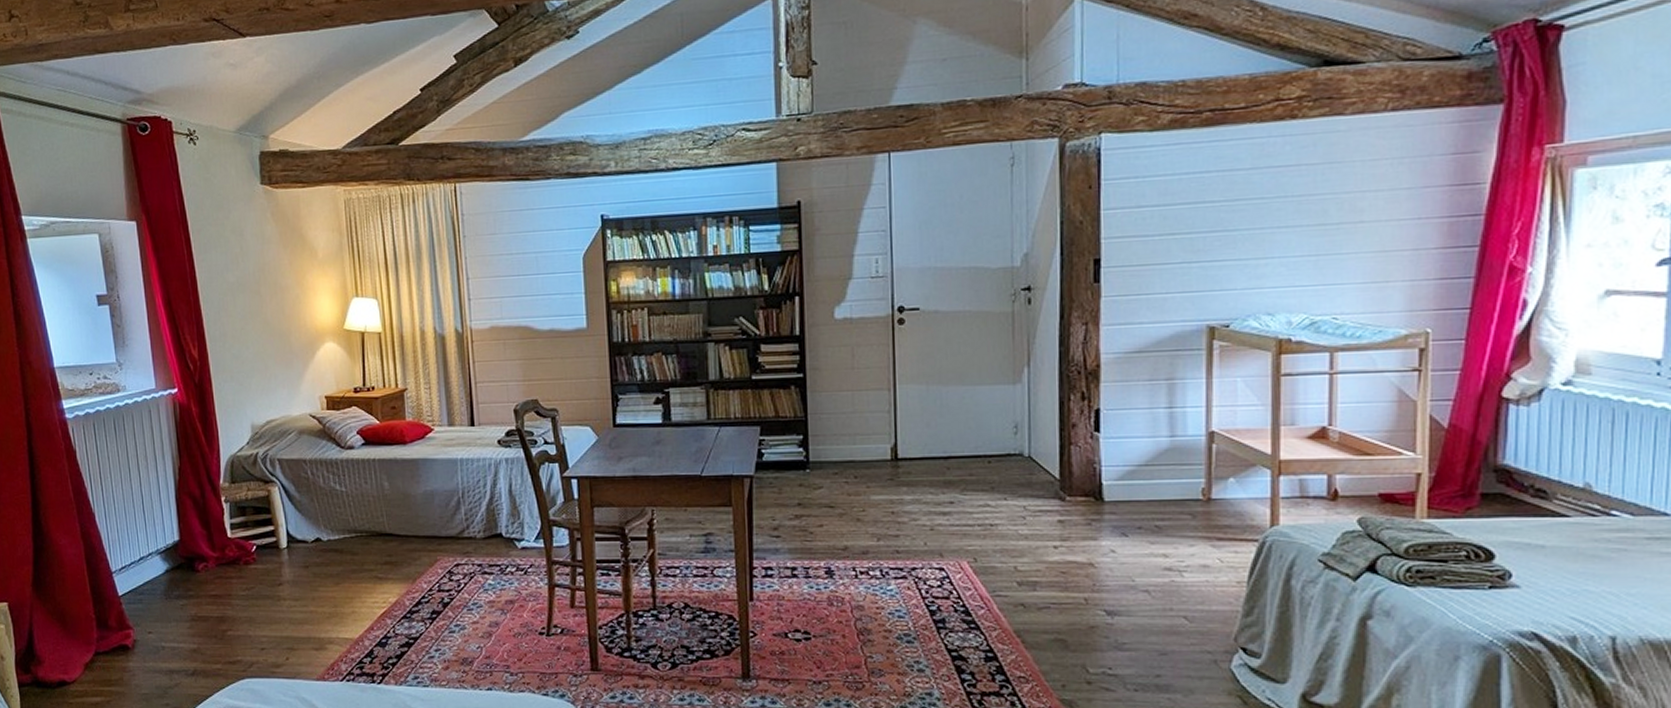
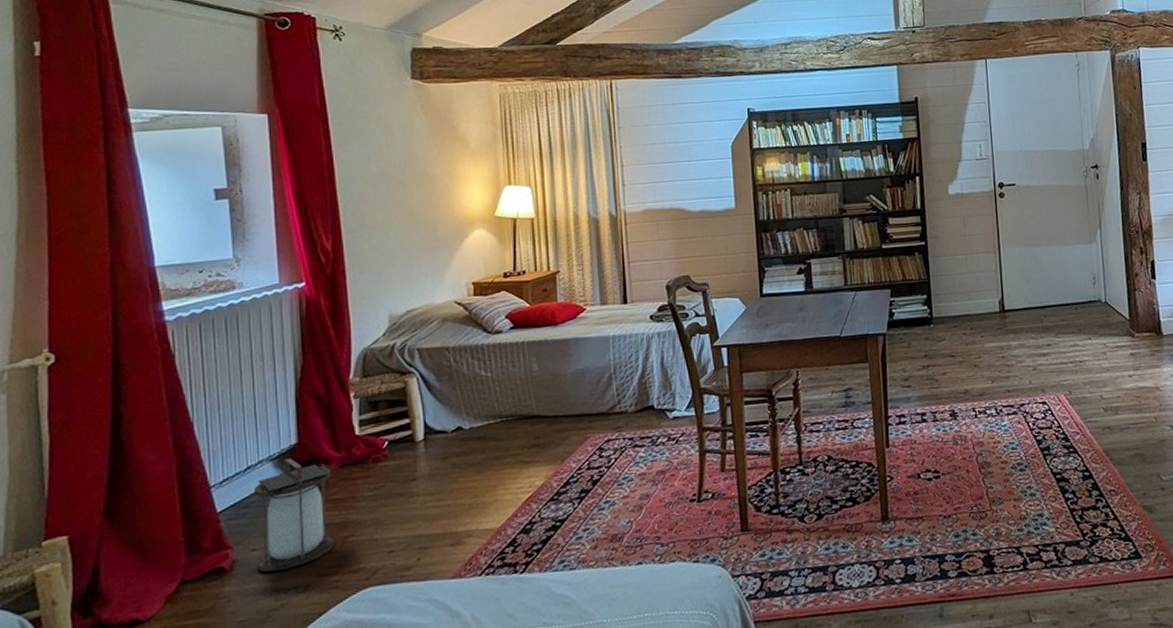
lantern: none [147,553,215,654] -> present [255,458,334,573]

